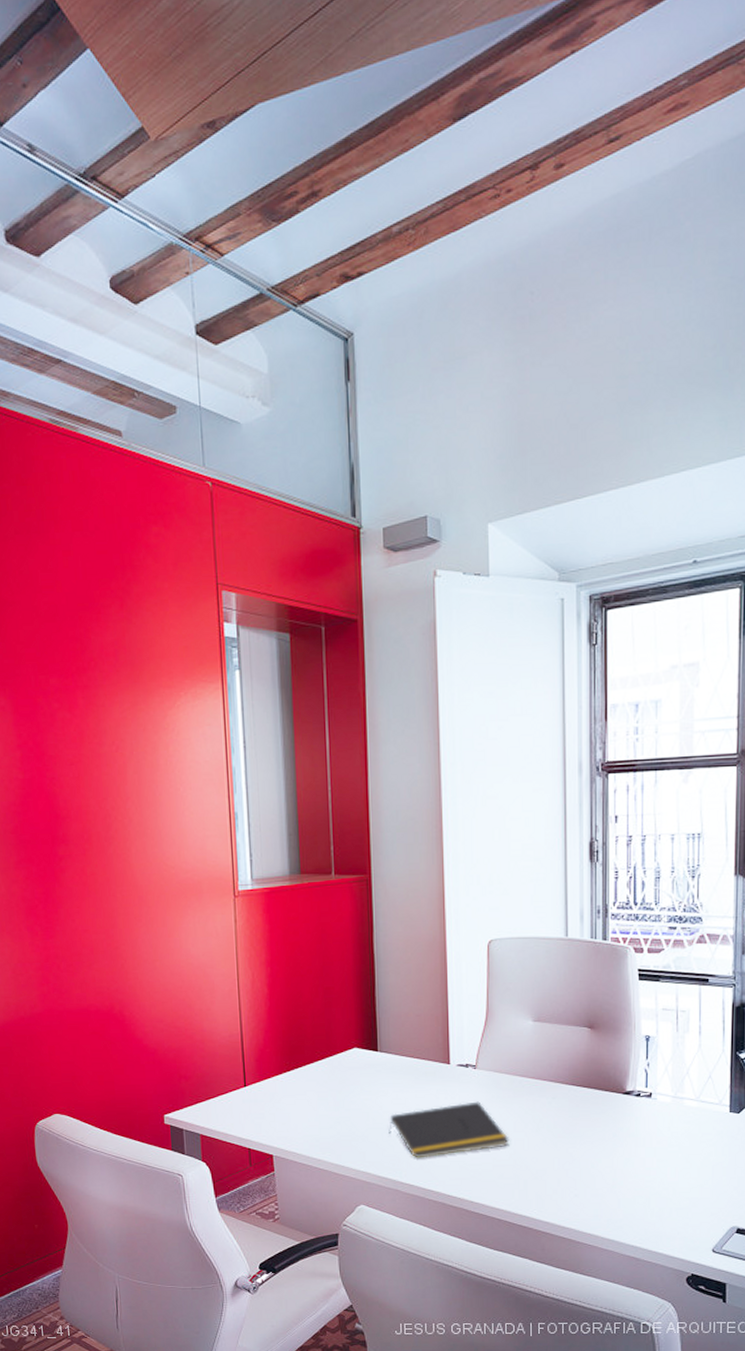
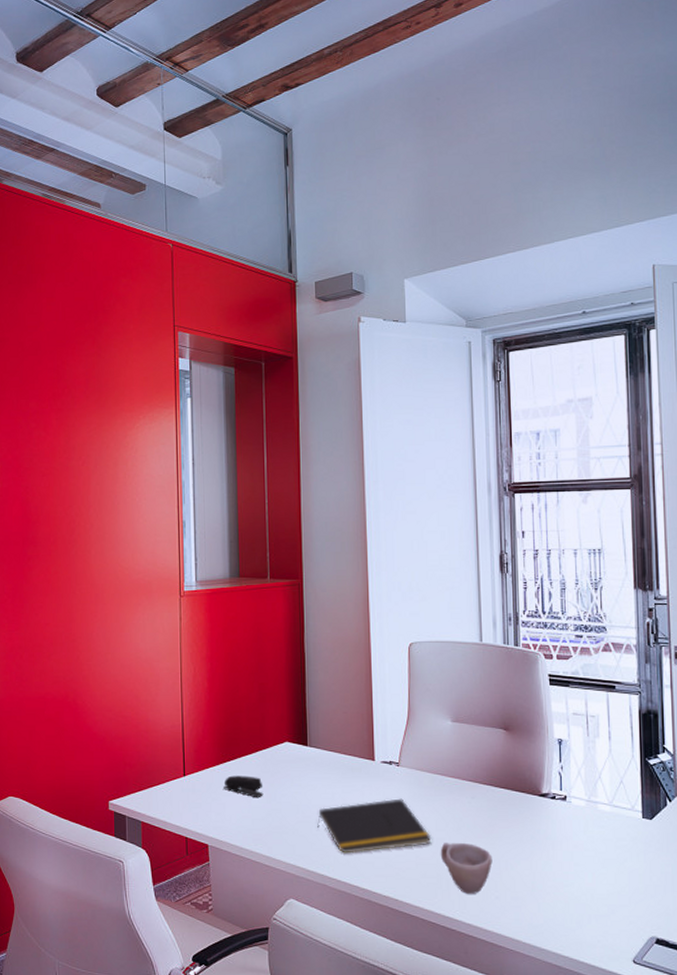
stapler: none [287,1084,331,1107] -> present [222,775,264,798]
cup: none [518,1143,573,1193] -> present [440,842,493,894]

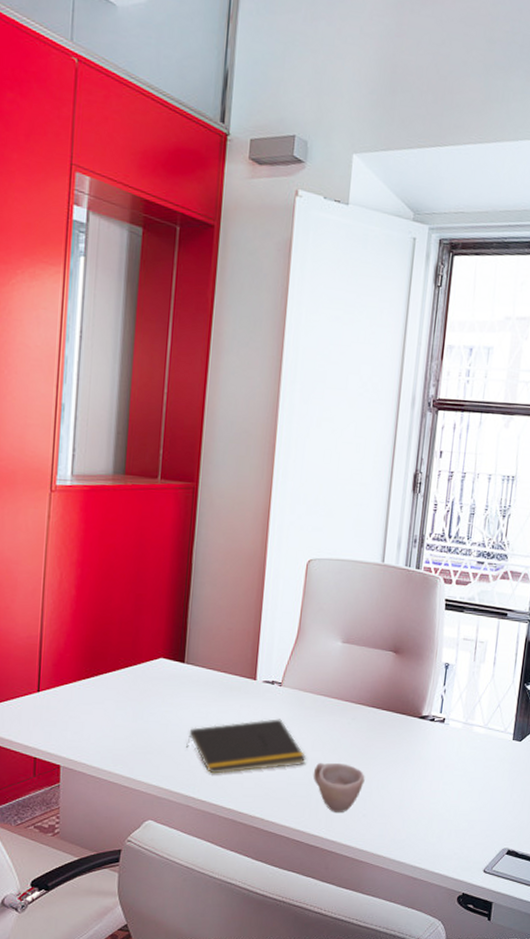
stapler: present [222,775,264,798] -> none [82,692,130,717]

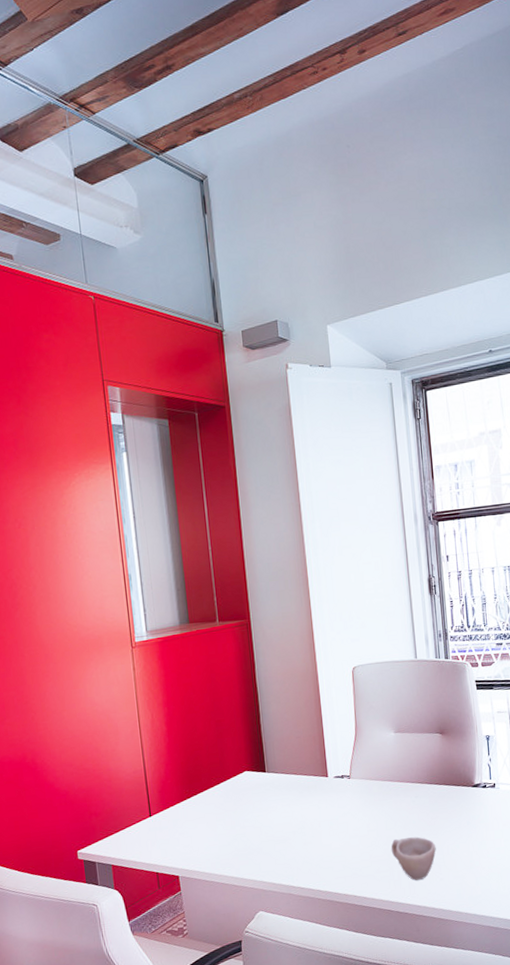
notepad: present [186,719,307,774] -> none [280,807,383,863]

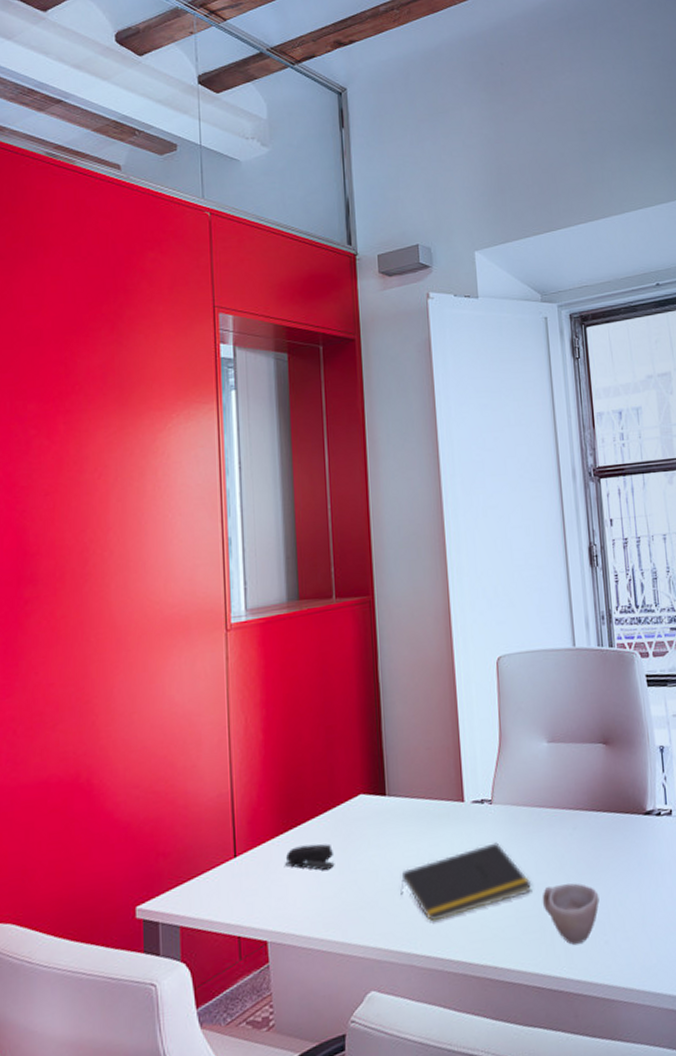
stapler: none [188,807,228,827] -> present [284,843,335,871]
notepad: none [280,807,383,863] -> present [400,842,533,922]

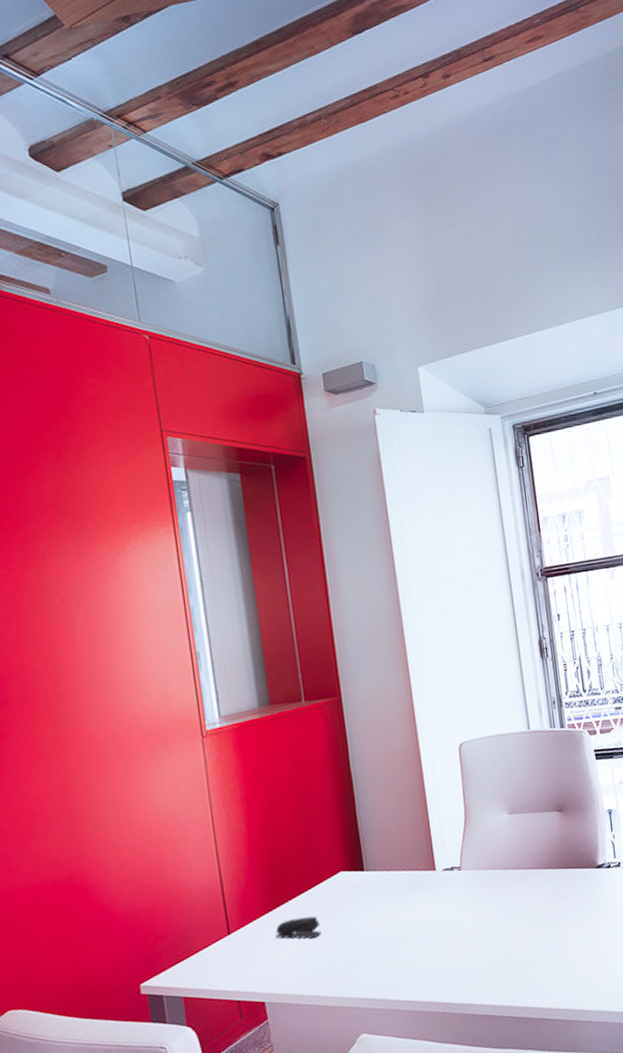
notepad: present [400,842,533,922] -> none [382,902,500,972]
cup: present [542,883,600,945] -> none [509,929,560,980]

